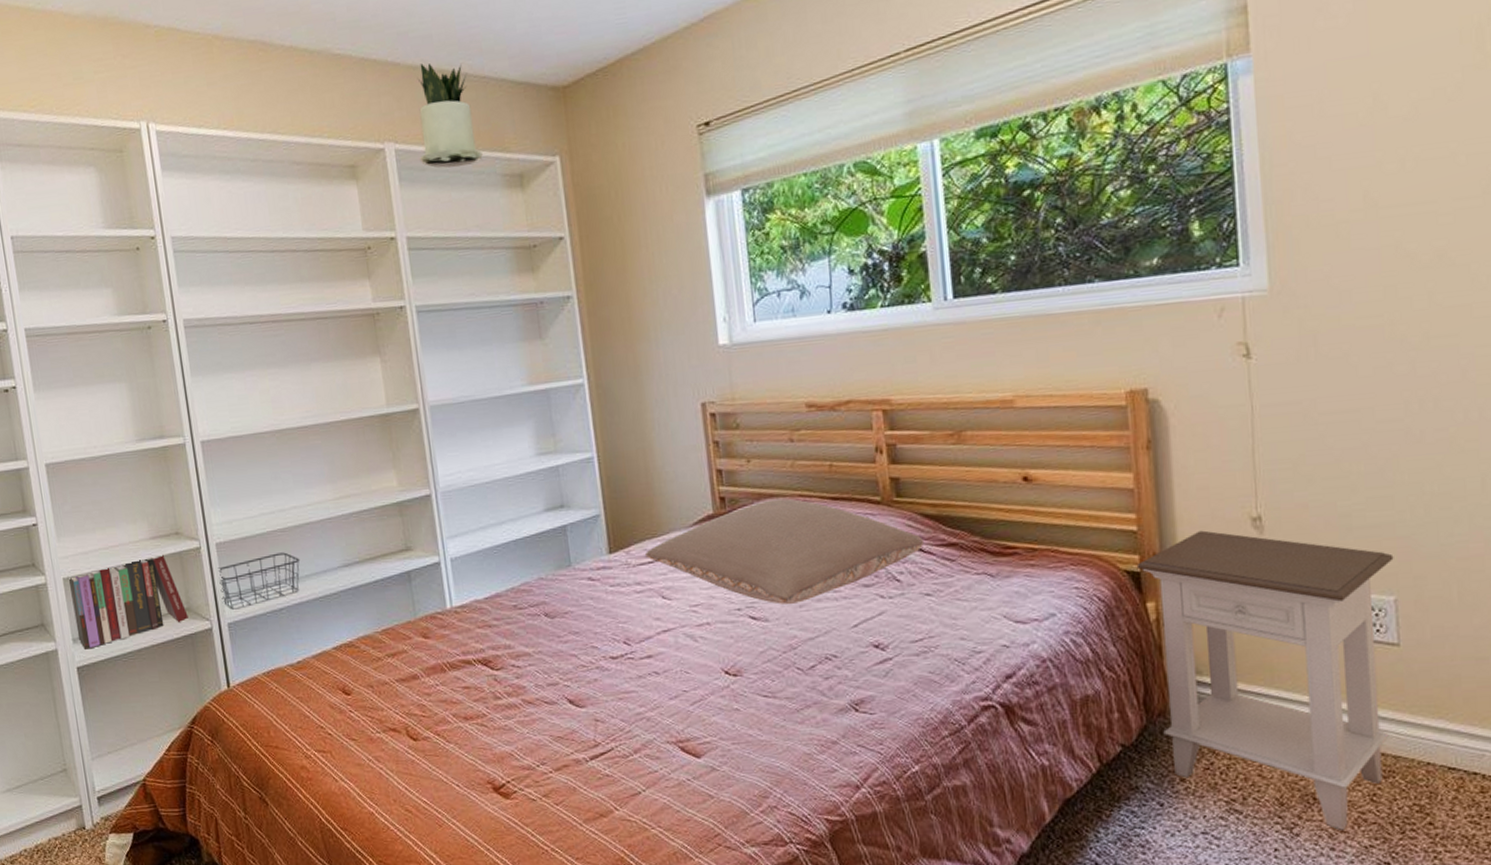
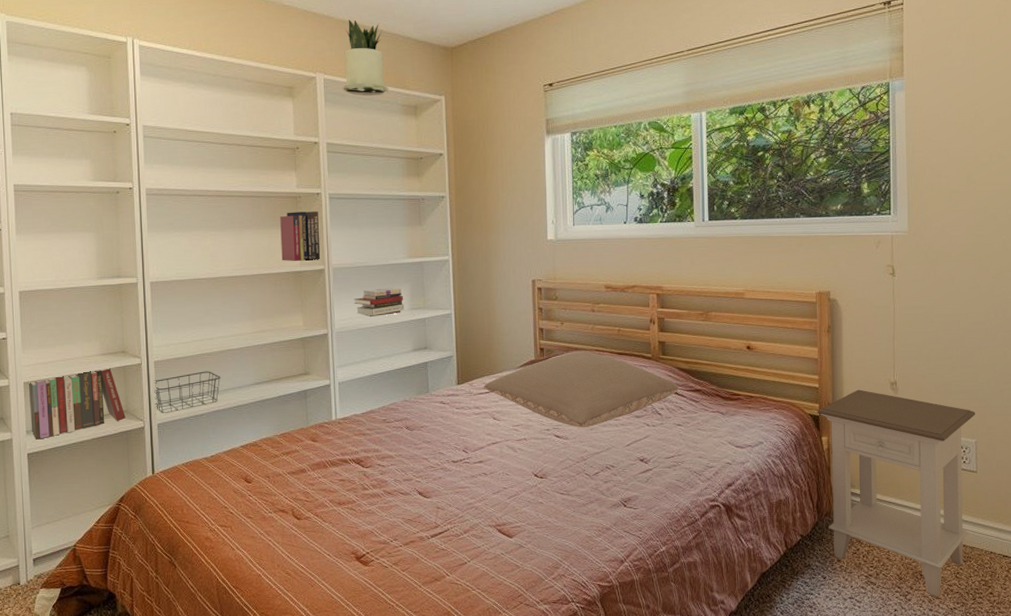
books: none [355,331,413,402] -> present [280,211,321,262]
books: none [461,426,529,470] -> present [354,287,404,318]

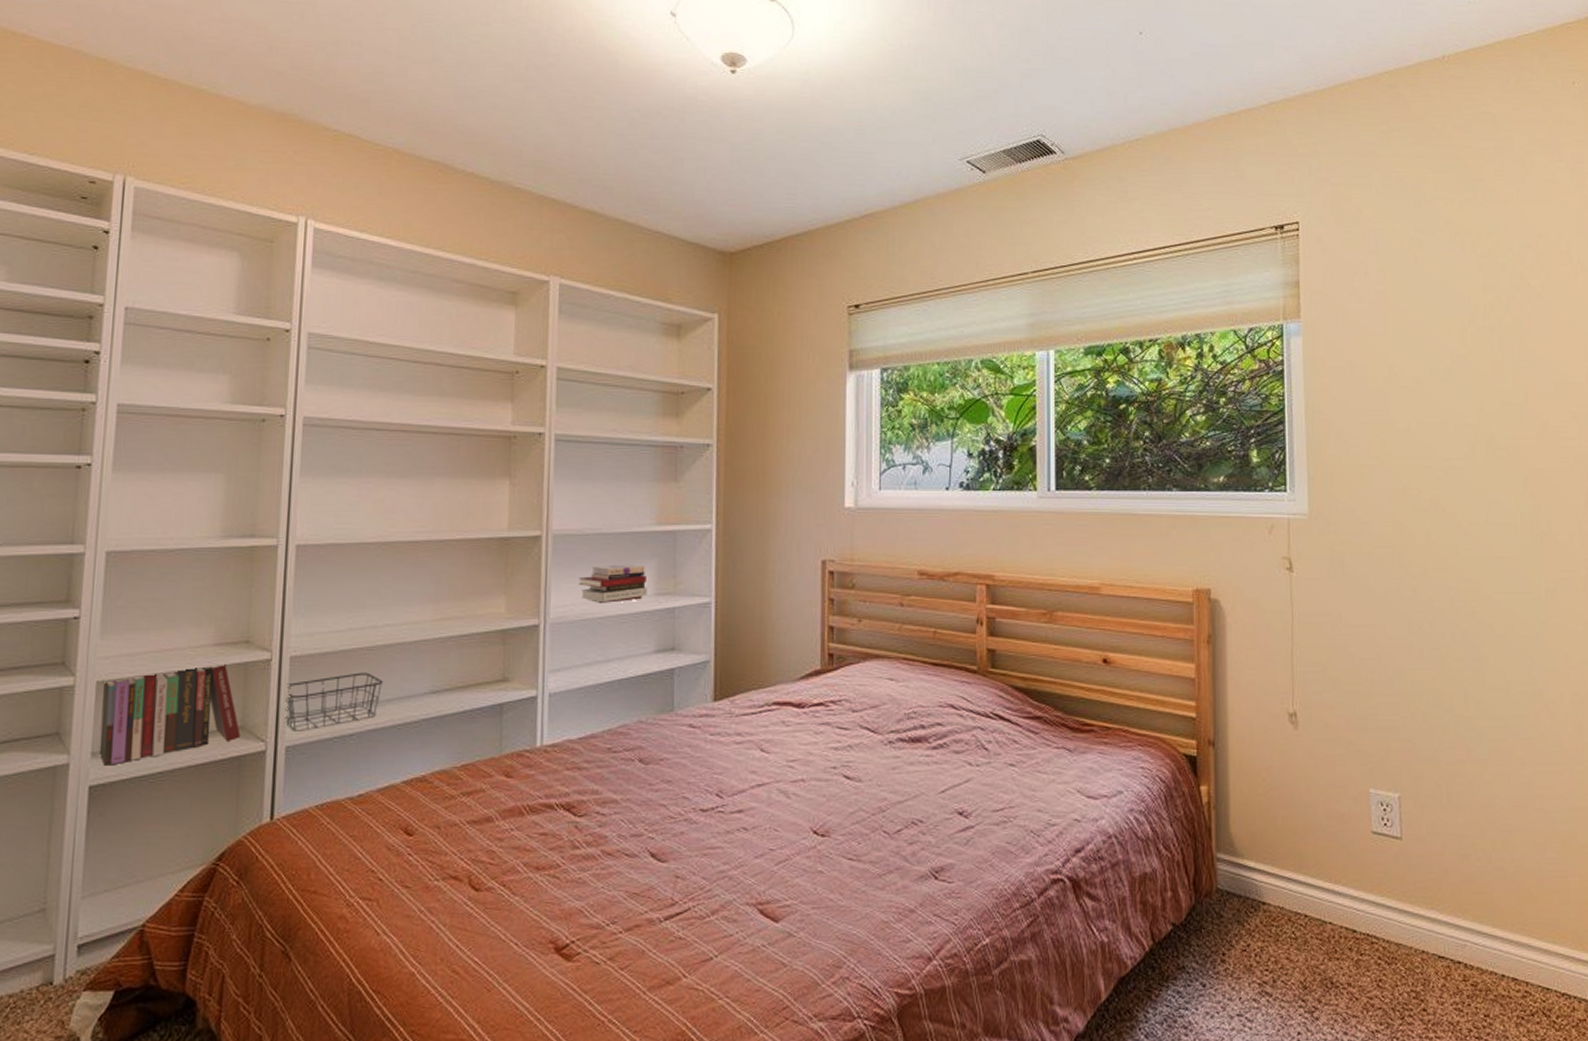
books: present [280,211,321,262] -> none [483,456,539,525]
planter: present [341,20,389,97] -> none [582,210,645,310]
pillow: present [484,352,679,428] -> none [750,660,1013,767]
nightstand: present [817,389,976,597] -> none [1193,722,1398,1015]

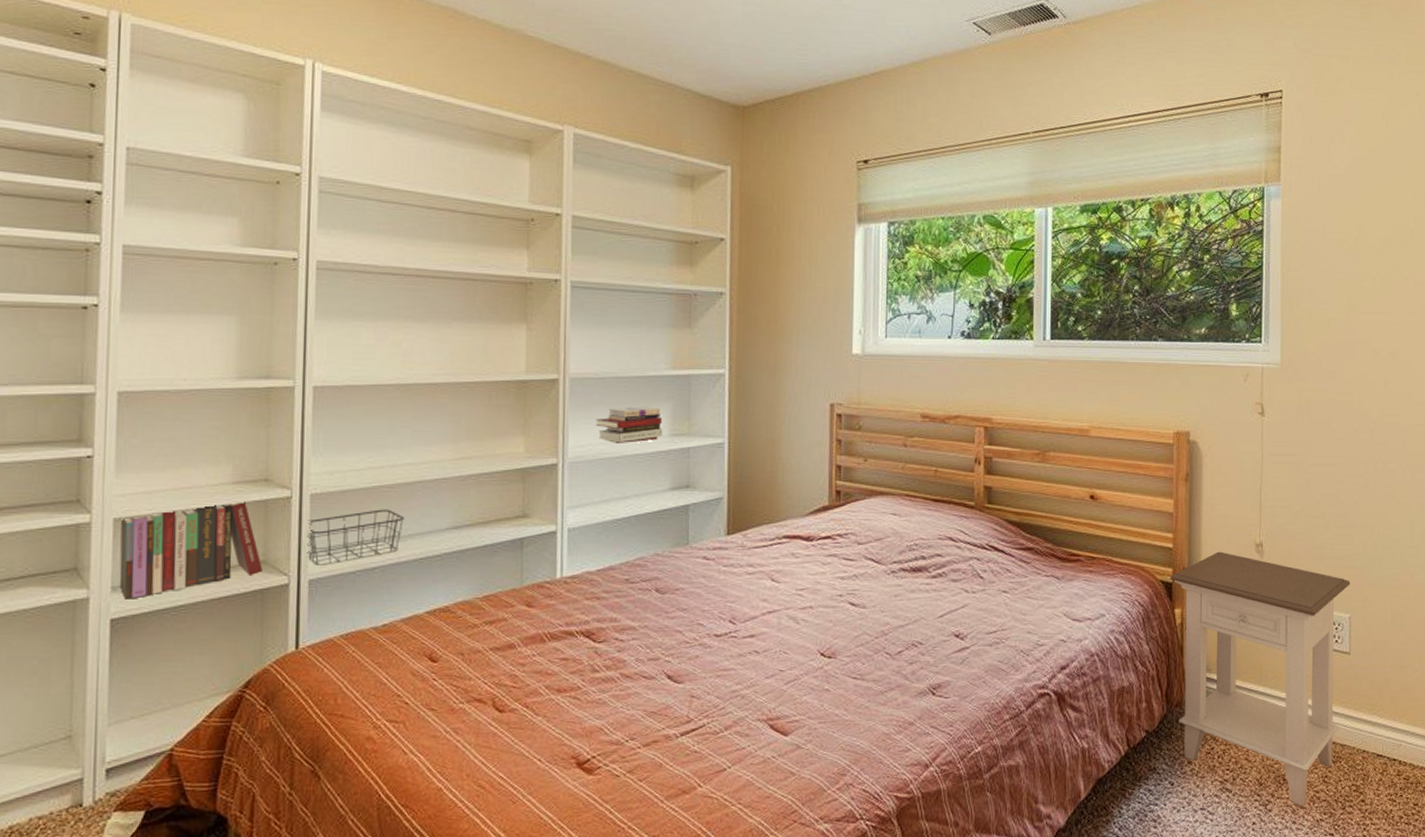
nightstand: none [1193,722,1398,1015] -> present [1170,551,1351,806]

